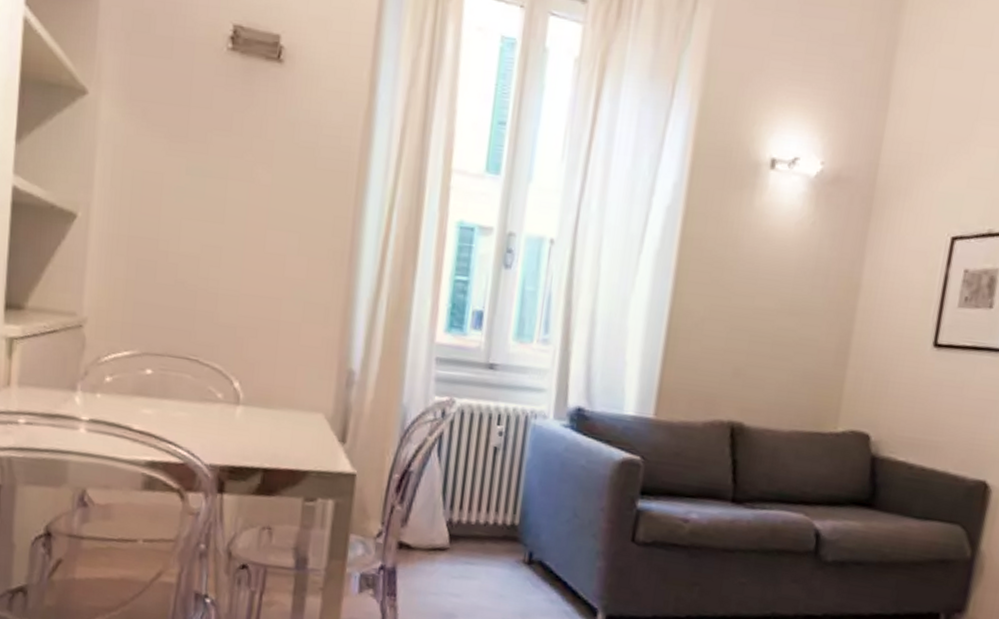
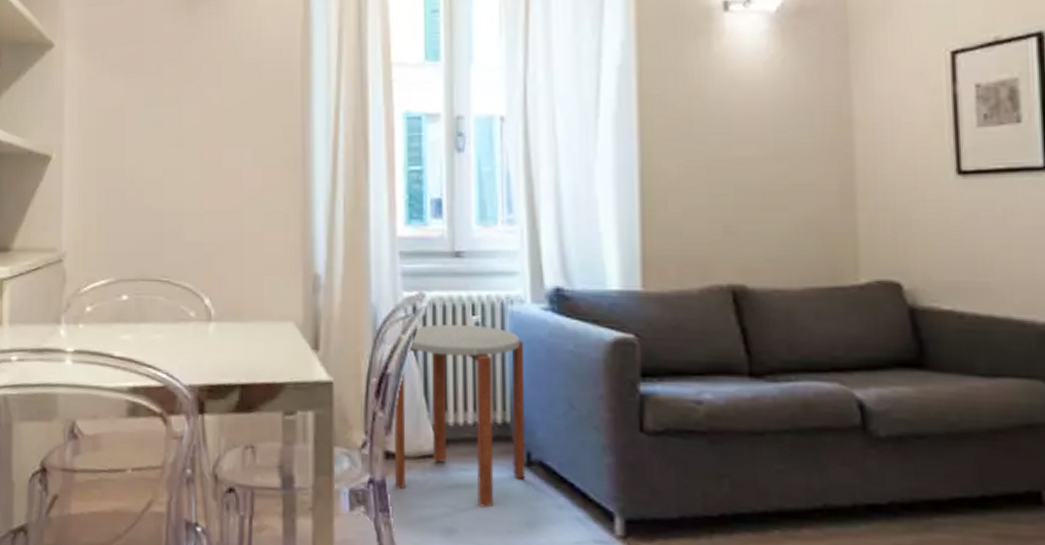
side table: none [405,429,542,598] -> present [394,324,525,508]

